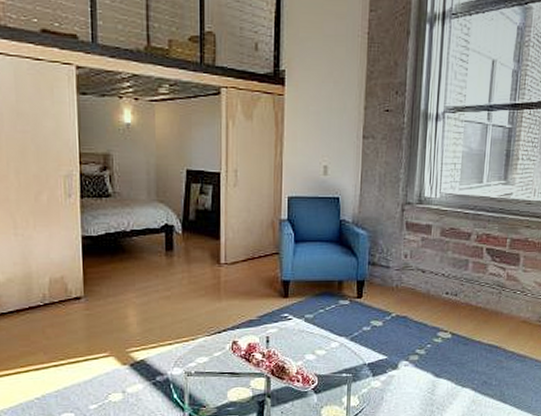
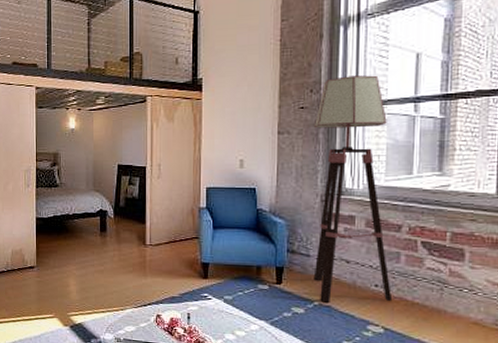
floor lamp: none [392,79,464,313] -> present [313,75,393,303]

